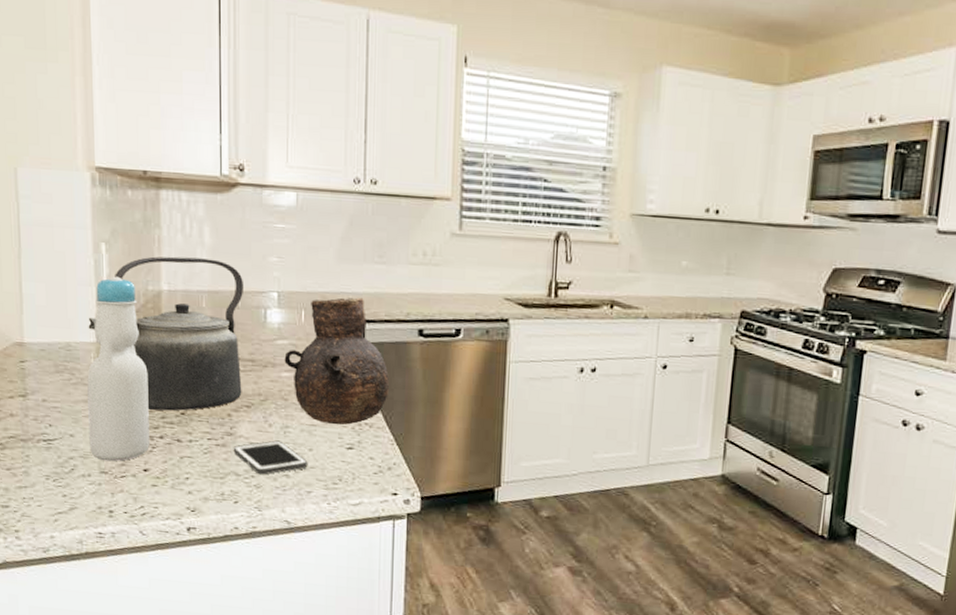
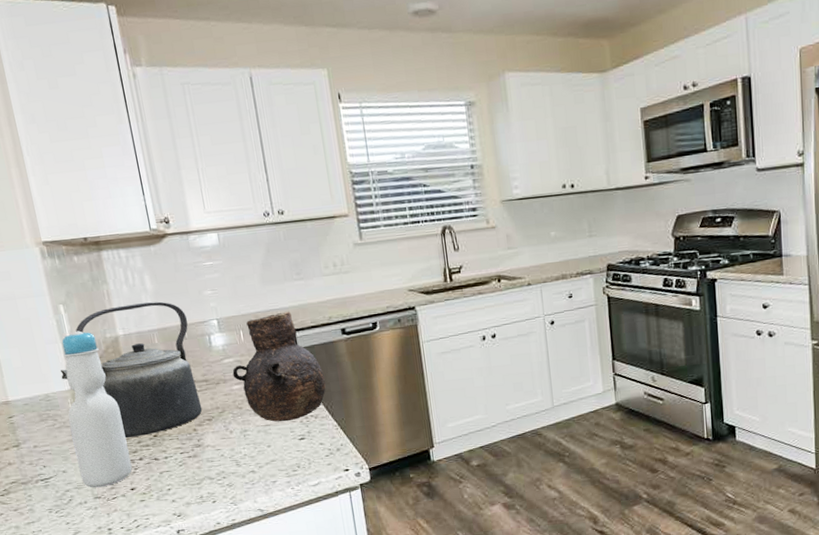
cell phone: present [233,440,308,475] -> none [203,443,269,475]

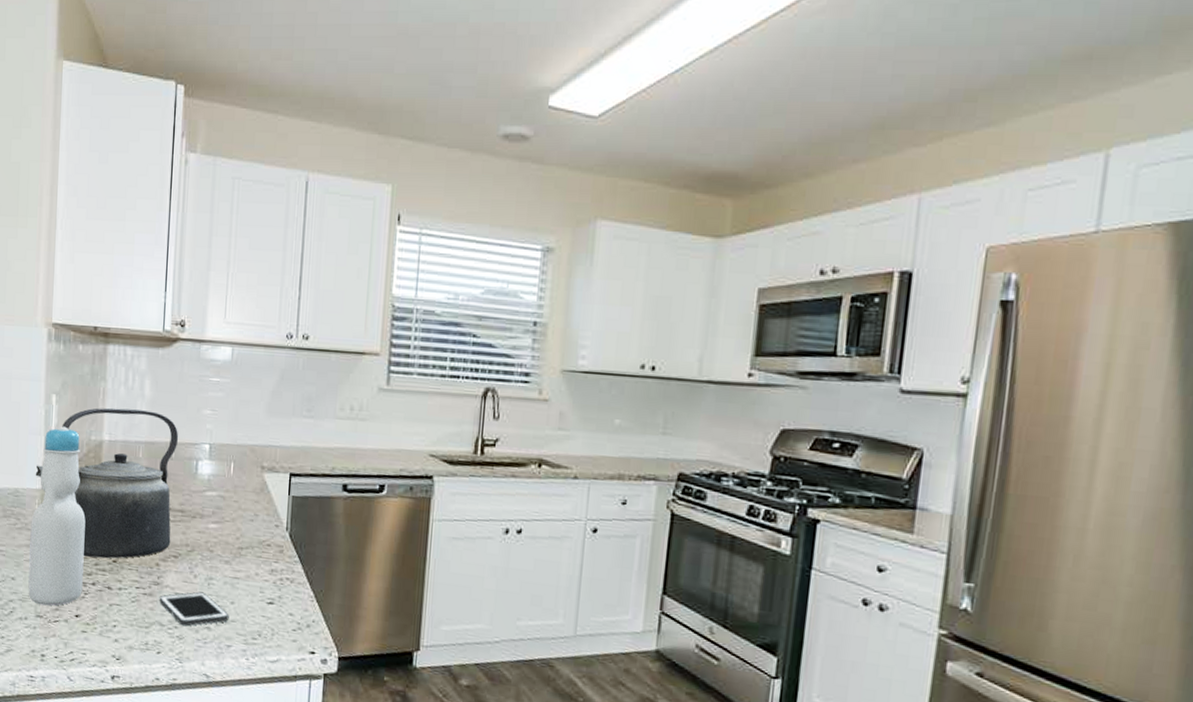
cell phone: none [203,443,269,475] -> present [159,591,229,627]
vase: present [232,311,326,422] -> none [212,451,312,579]

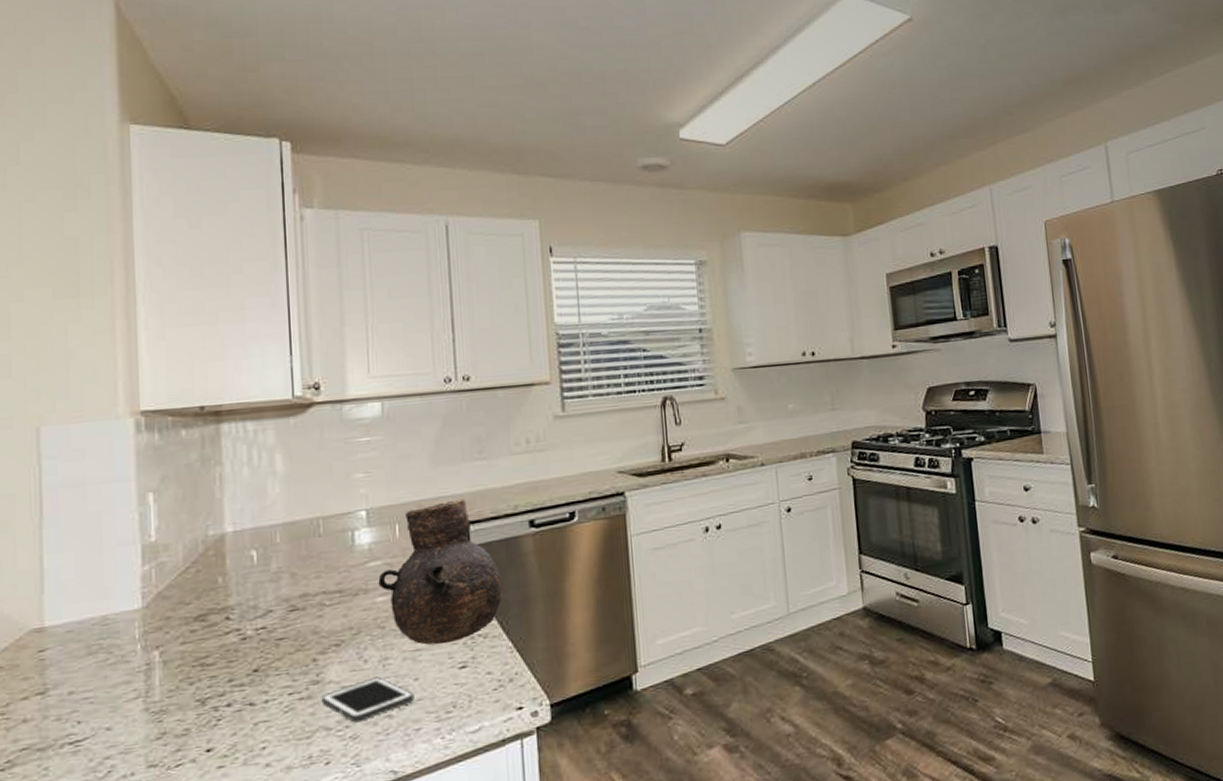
bottle: present [28,426,86,606] -> none [129,527,214,752]
kettle: present [35,408,178,559] -> none [131,487,329,675]
vase: none [212,451,312,579] -> present [378,498,502,645]

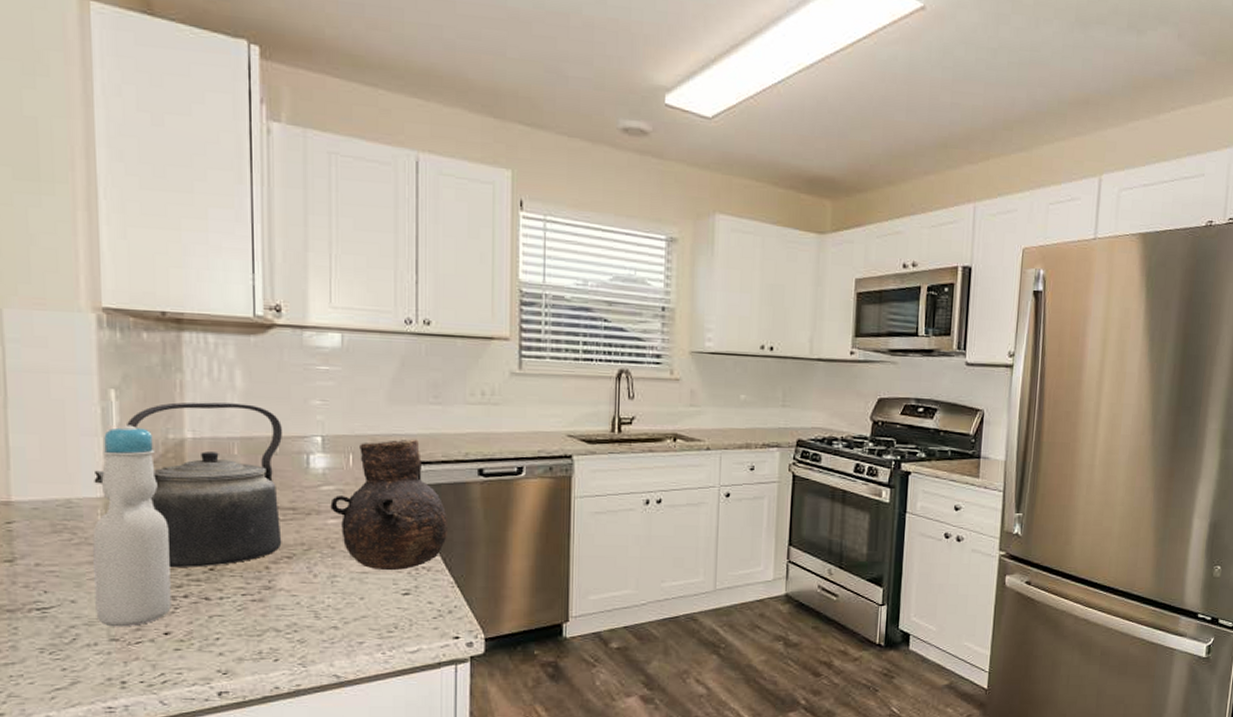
bottle: none [129,527,214,752] -> present [92,425,171,627]
kettle: none [131,487,329,675] -> present [94,402,282,567]
cell phone: present [321,676,415,723] -> none [272,591,359,629]

